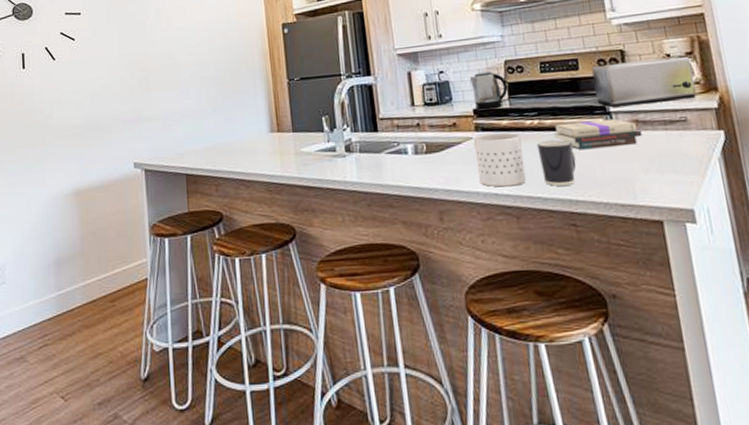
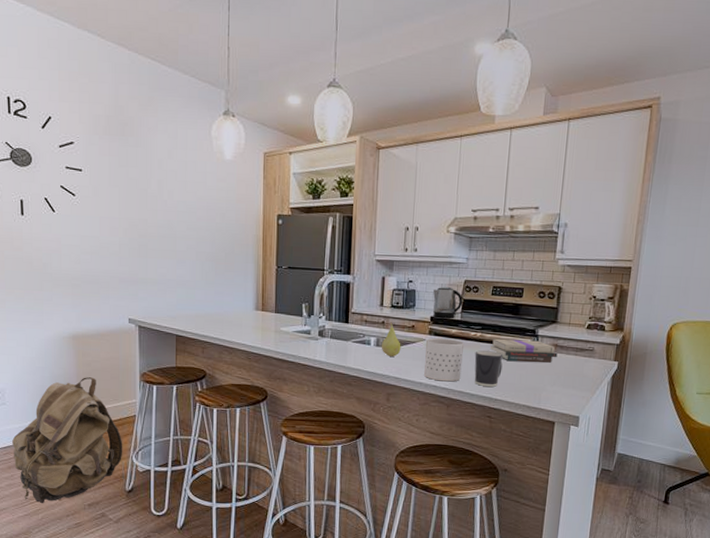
backpack: none [12,238,136,408] -> present [12,377,123,504]
fruit: none [420,123,446,165] -> present [381,322,401,357]
toaster: present [591,56,697,108] -> none [530,296,610,334]

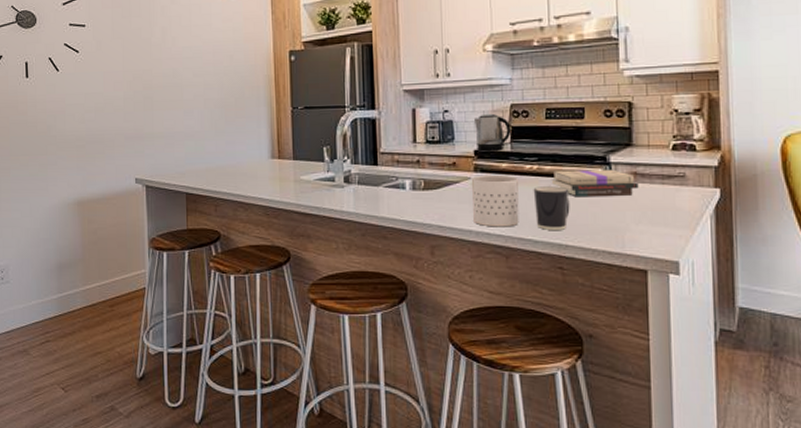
backpack: present [12,377,123,504] -> none [16,247,133,397]
fruit: present [381,322,401,357] -> none [418,160,442,201]

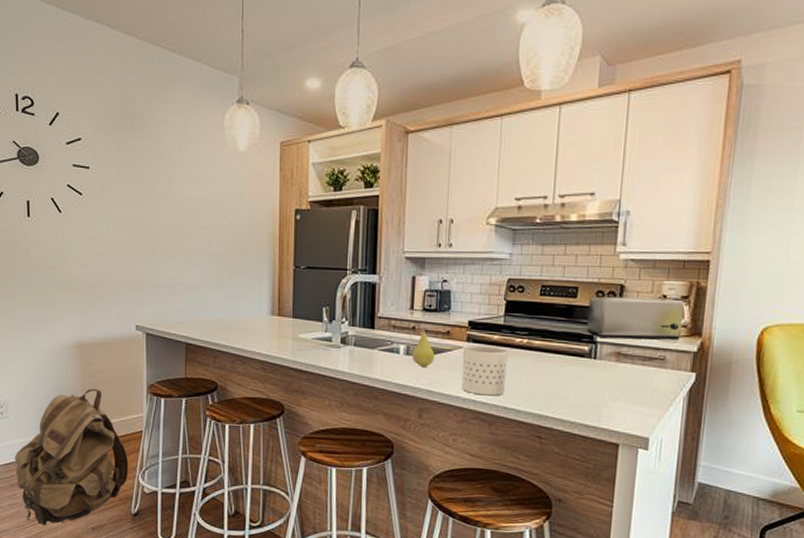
backpack: none [16,247,133,397] -> present [15,389,129,526]
fruit: none [418,160,442,201] -> present [411,327,435,367]
kettle: present [474,113,512,152] -> none [471,286,507,324]
mug: present [533,186,570,230] -> none [520,360,555,402]
books: present [552,169,639,198] -> none [540,345,621,374]
toaster: none [597,111,699,159] -> present [587,296,685,340]

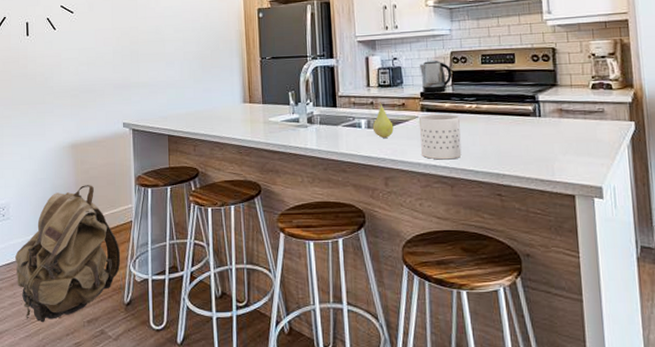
kettle: none [471,286,507,324] -> present [420,60,452,94]
toaster: present [587,296,685,340] -> none [526,55,615,98]

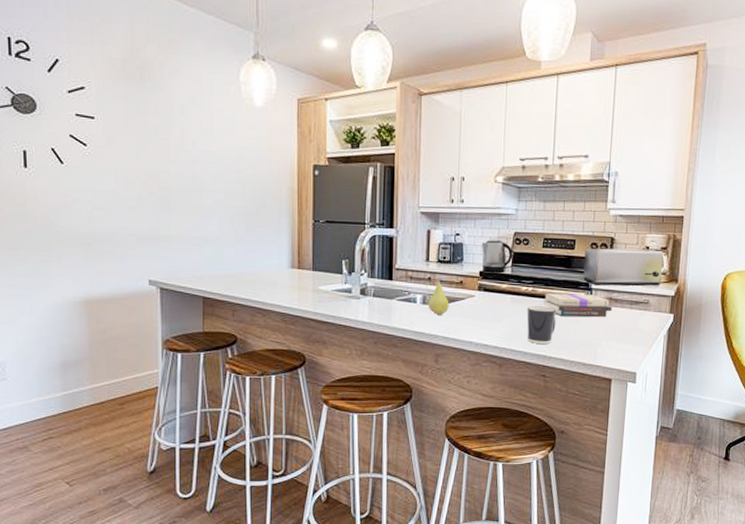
backpack: present [15,185,121,323] -> none [14,346,144,491]
mug: present [418,113,462,160] -> none [474,293,515,340]
mug: none [473,122,506,161] -> present [526,306,557,344]
books: none [489,107,564,132] -> present [543,293,612,318]
toaster: none [526,55,615,98] -> present [583,247,664,286]

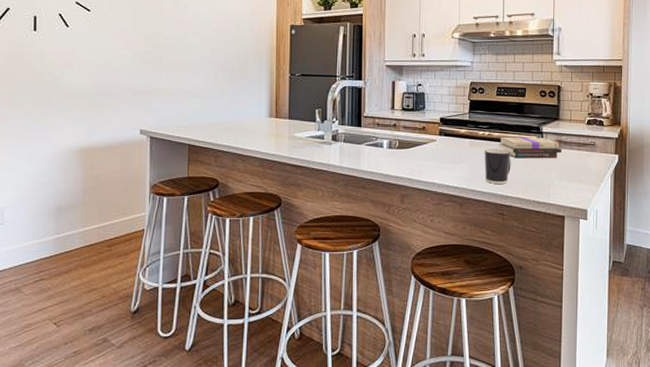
fruit: present [428,278,449,315] -> none [393,124,413,158]
kettle: present [482,239,513,274] -> none [442,88,470,120]
toaster: present [583,247,664,286] -> none [534,95,606,130]

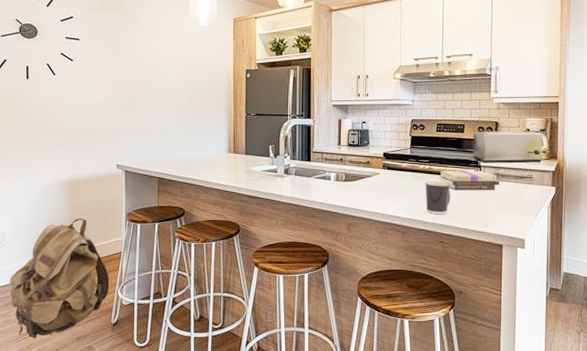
backpack: none [9,191,130,332] -> present [10,218,110,339]
toaster: none [534,95,606,130] -> present [473,130,543,163]

